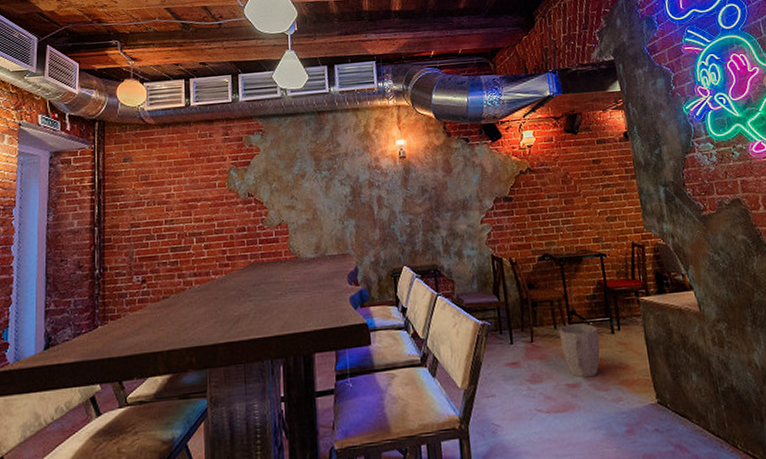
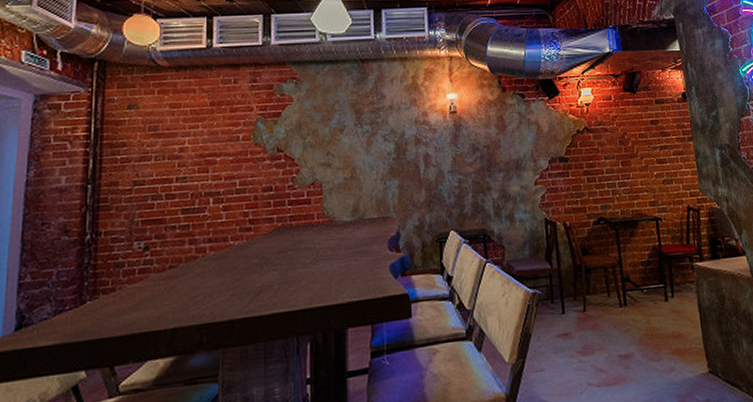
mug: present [558,323,601,378] -> none [612,291,654,348]

